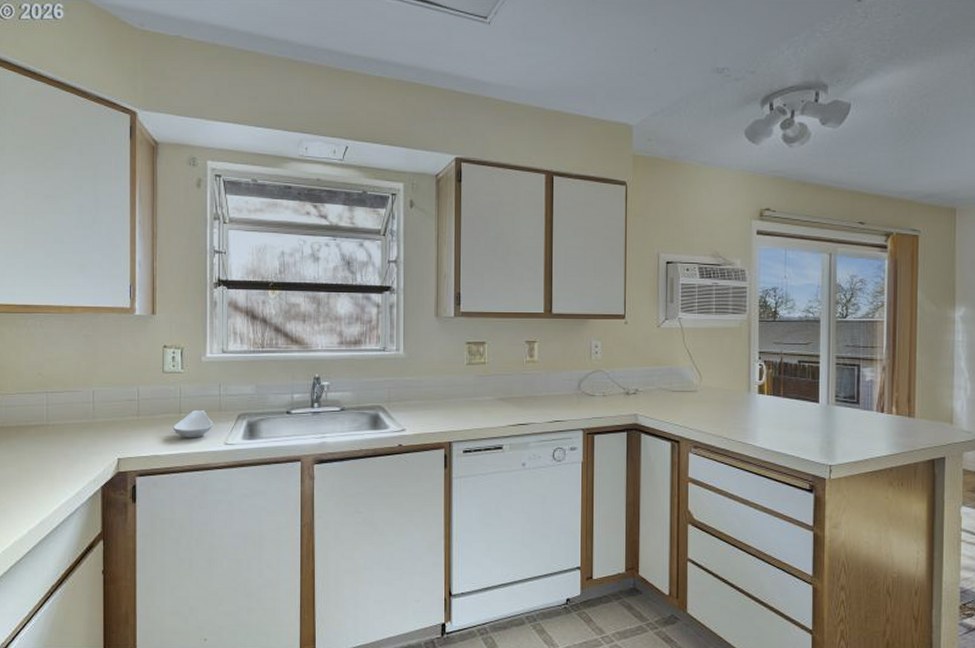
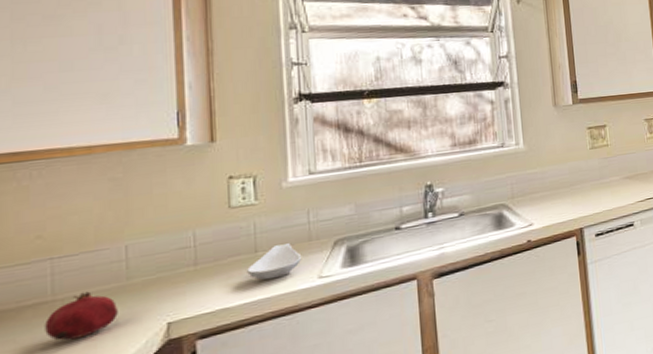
fruit: none [42,422,86,457] -> present [45,291,118,341]

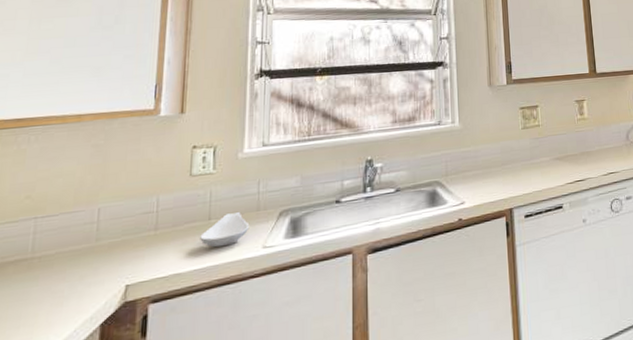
fruit: present [45,291,118,341] -> none [21,250,85,297]

